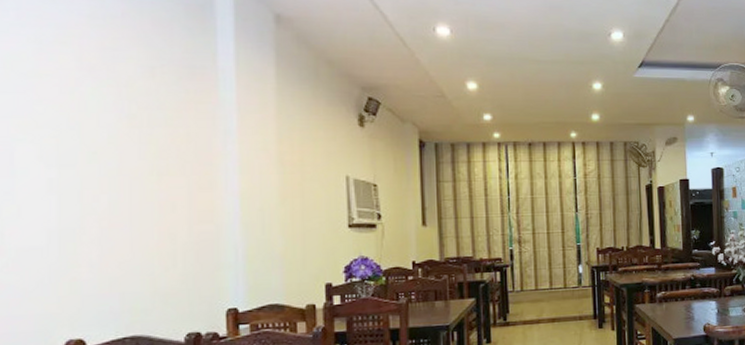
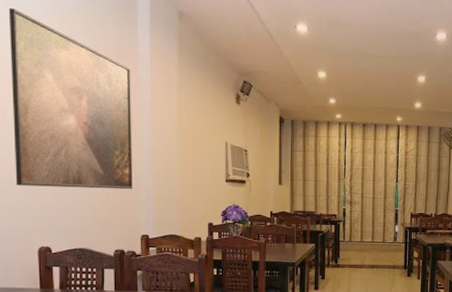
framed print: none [20,14,212,256] -> present [8,8,132,190]

